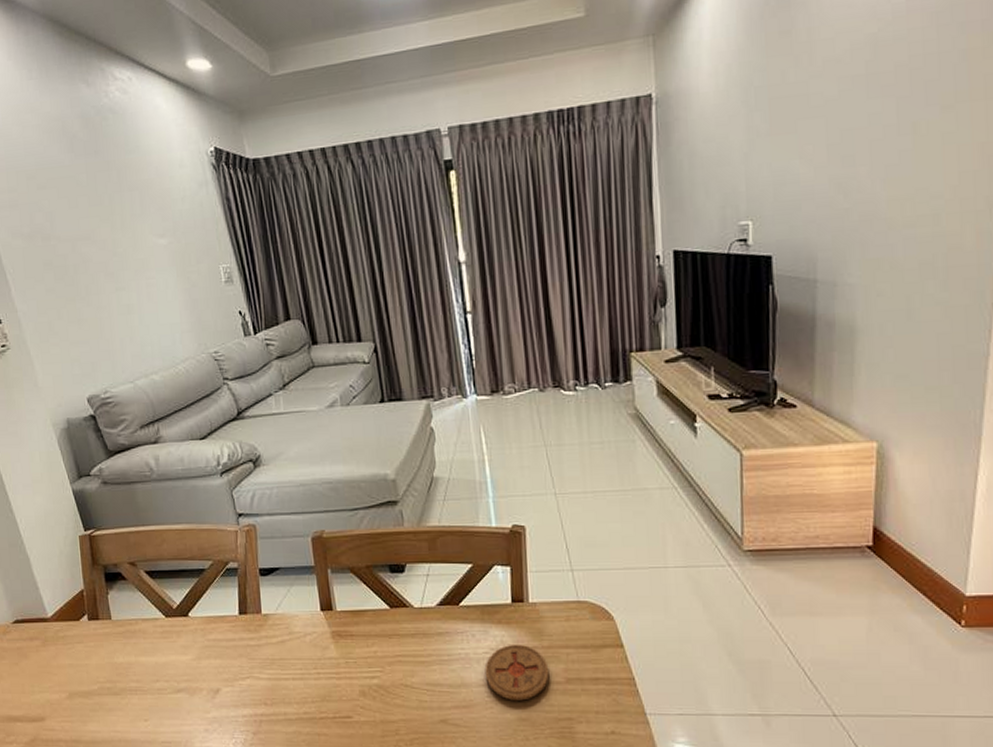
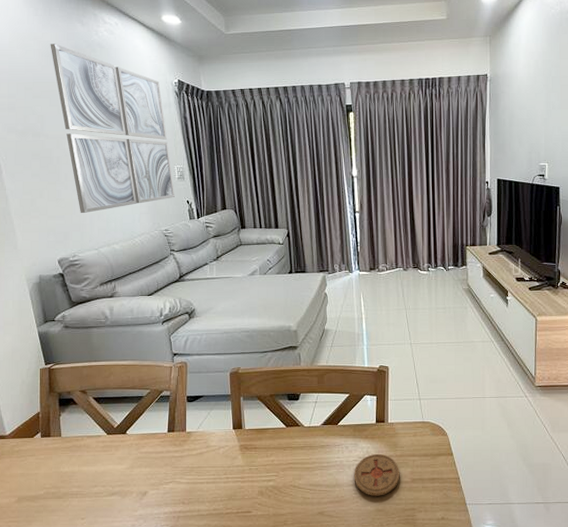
wall art: none [51,114,223,337] -> present [50,44,175,214]

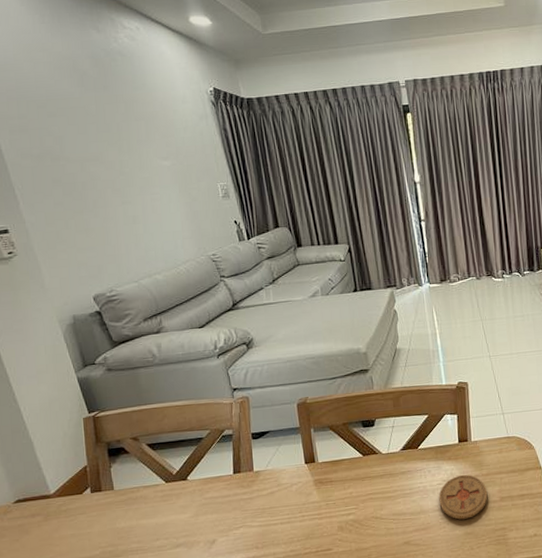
wall art: present [50,44,175,214] -> none [62,54,220,244]

